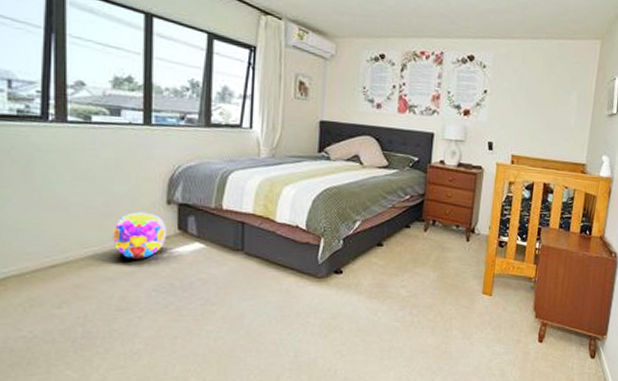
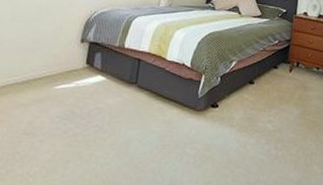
decorative ball: present [113,211,167,260] -> none [32,48,78,89]

